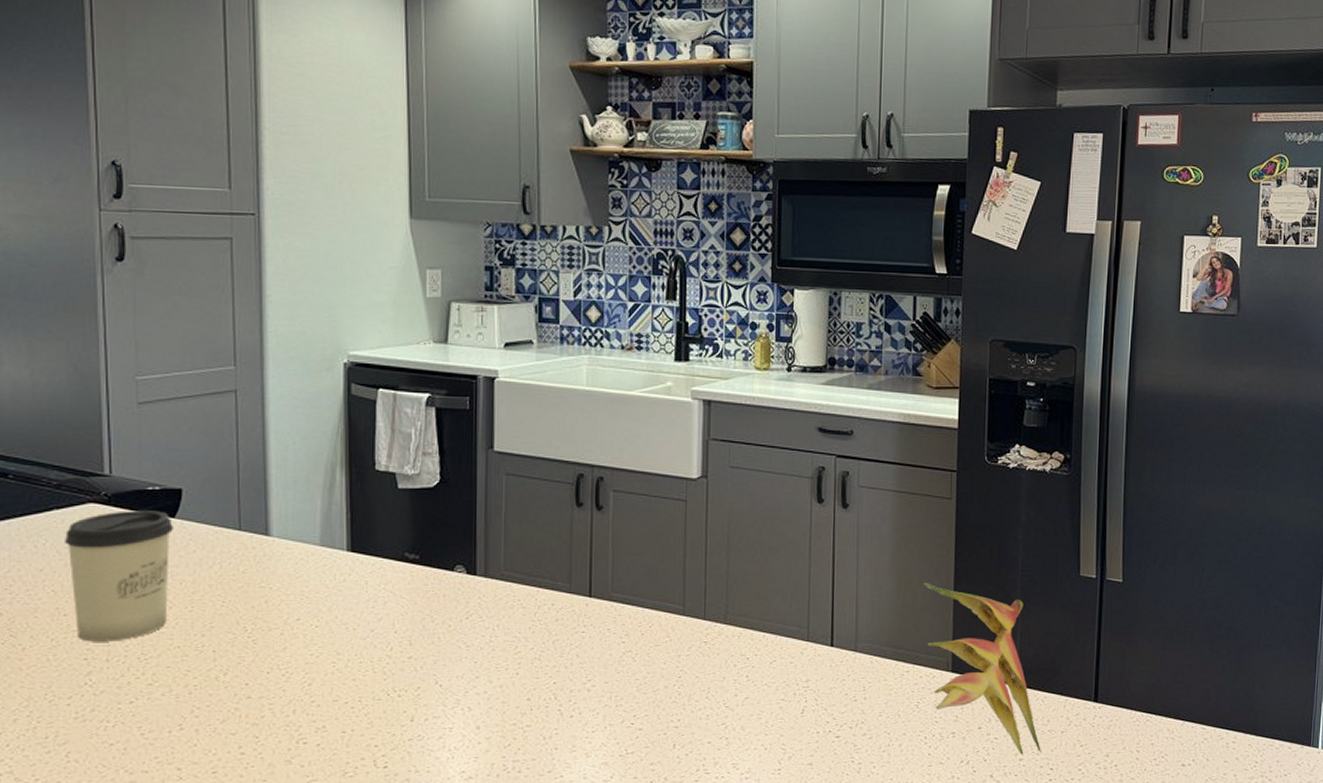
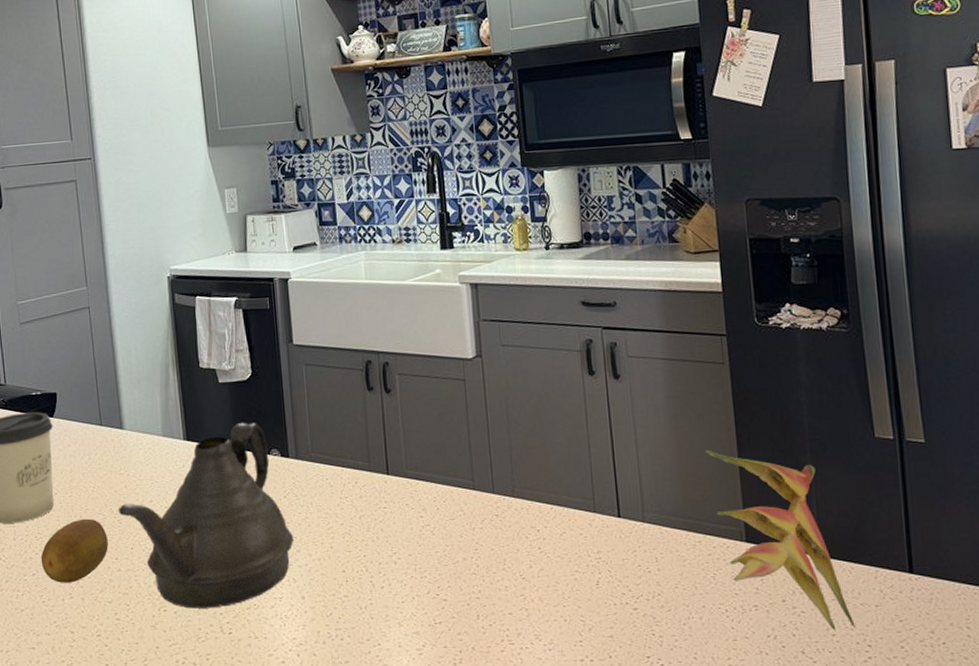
fruit: none [143,637,237,712] -> present [40,518,108,583]
teapot: none [253,534,474,741] -> present [118,422,295,609]

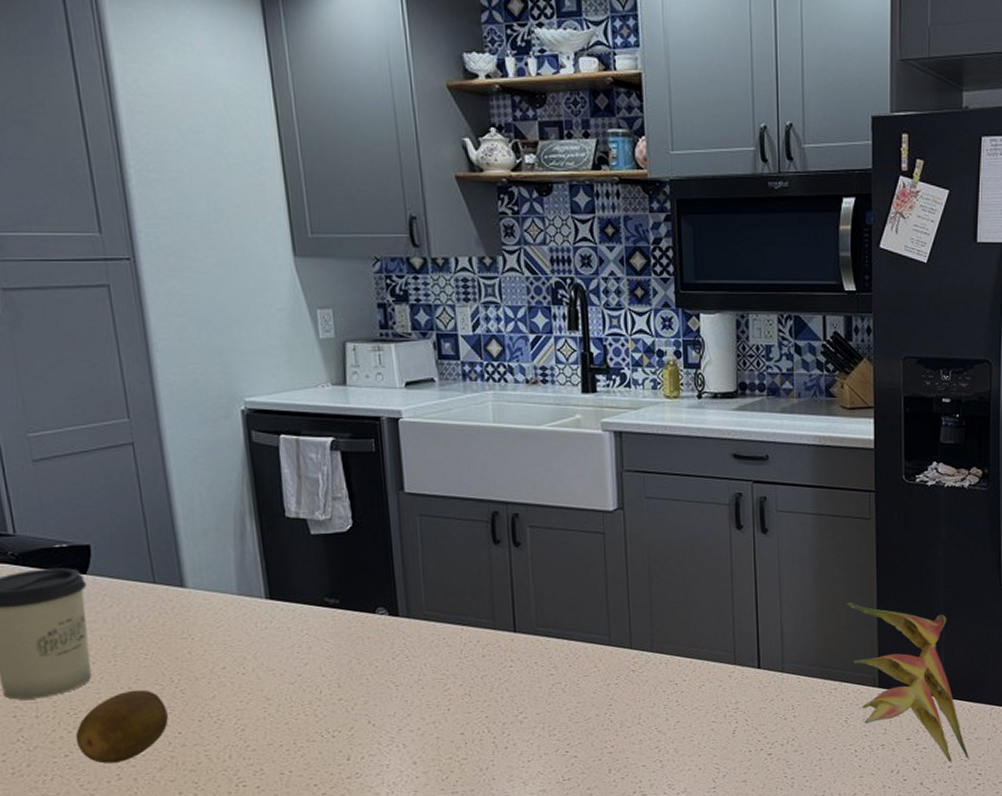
teapot: present [118,422,295,609] -> none [180,578,405,782]

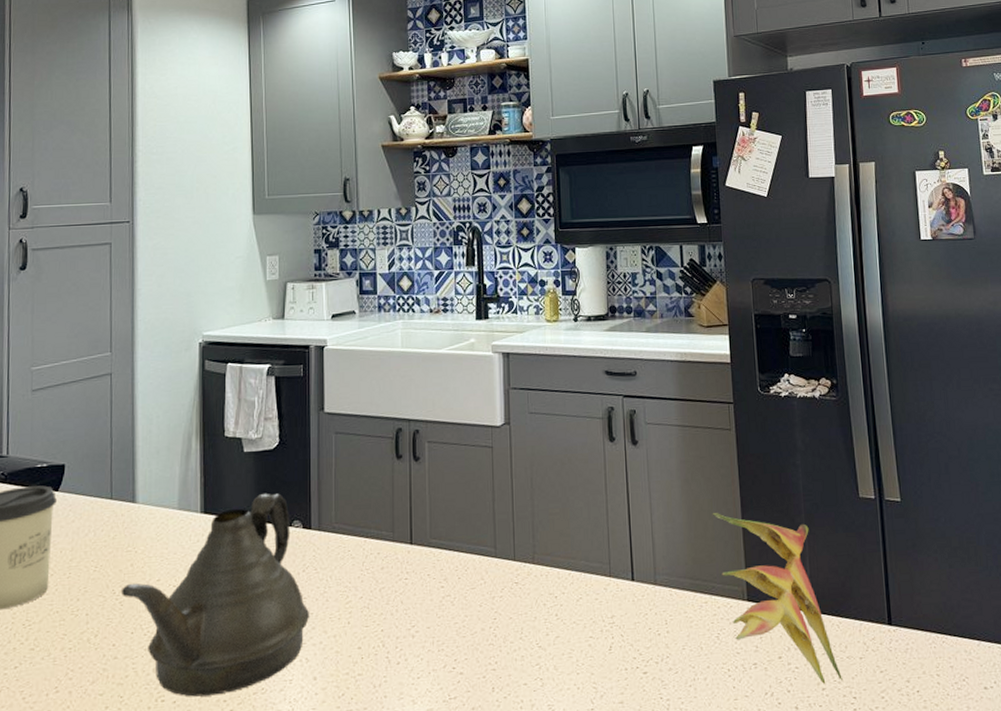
fruit: present [75,689,169,764] -> none [26,601,106,676]
teapot: none [180,578,405,782] -> present [120,493,310,697]

